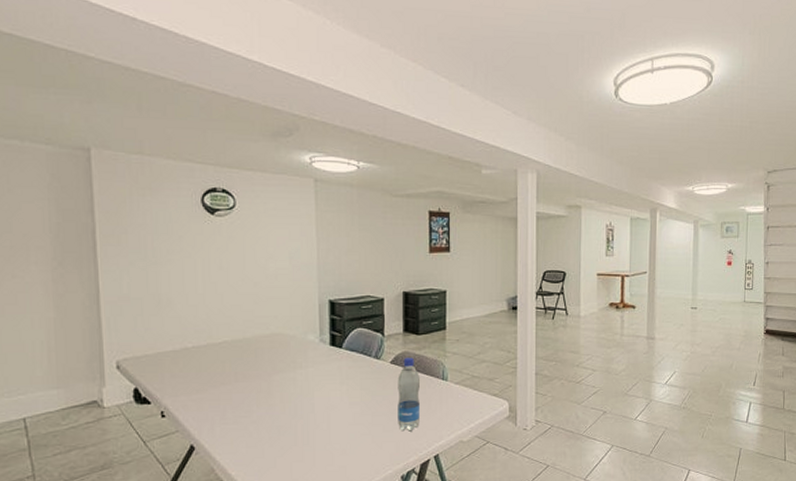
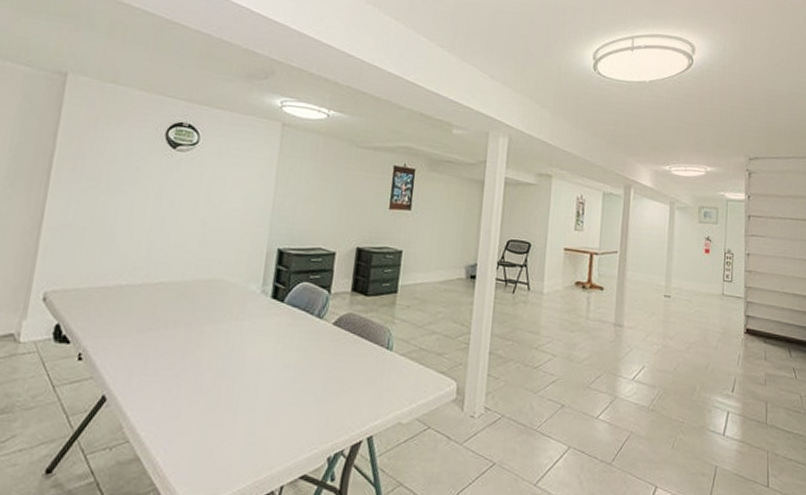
bottle: present [397,357,420,432] -> none [332,320,363,406]

